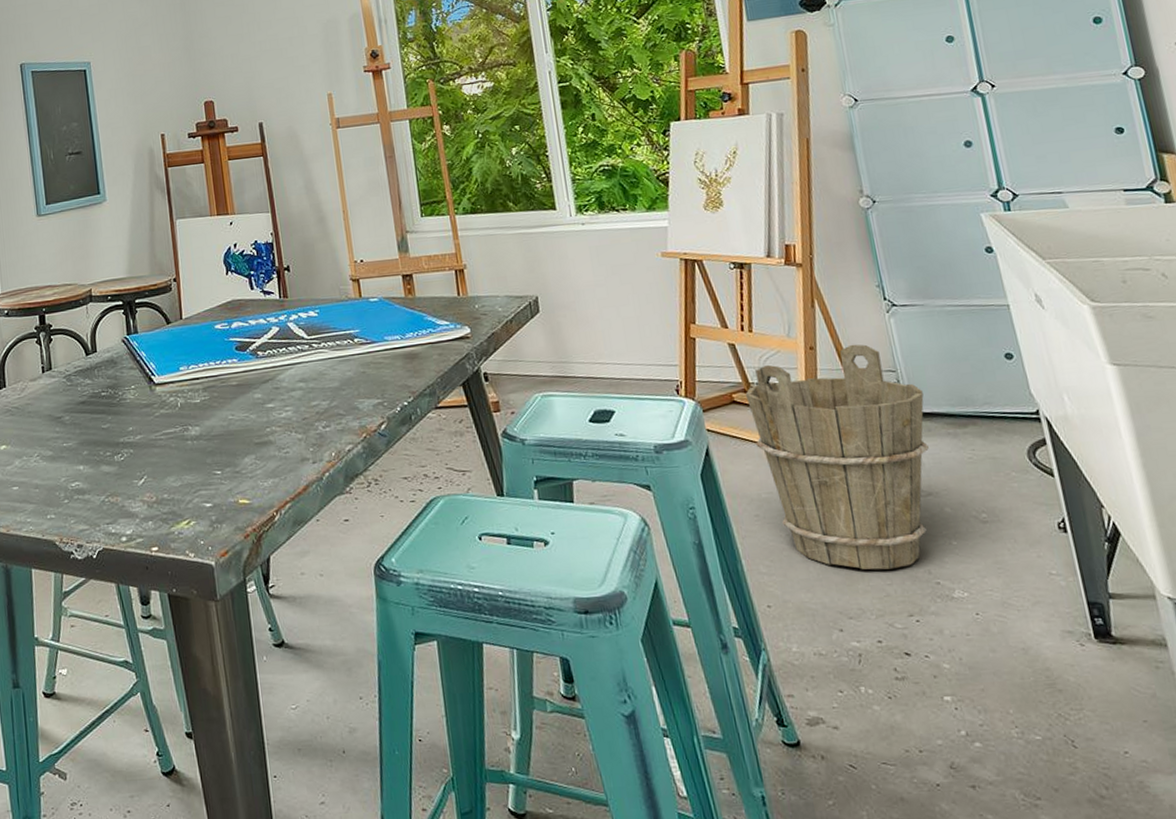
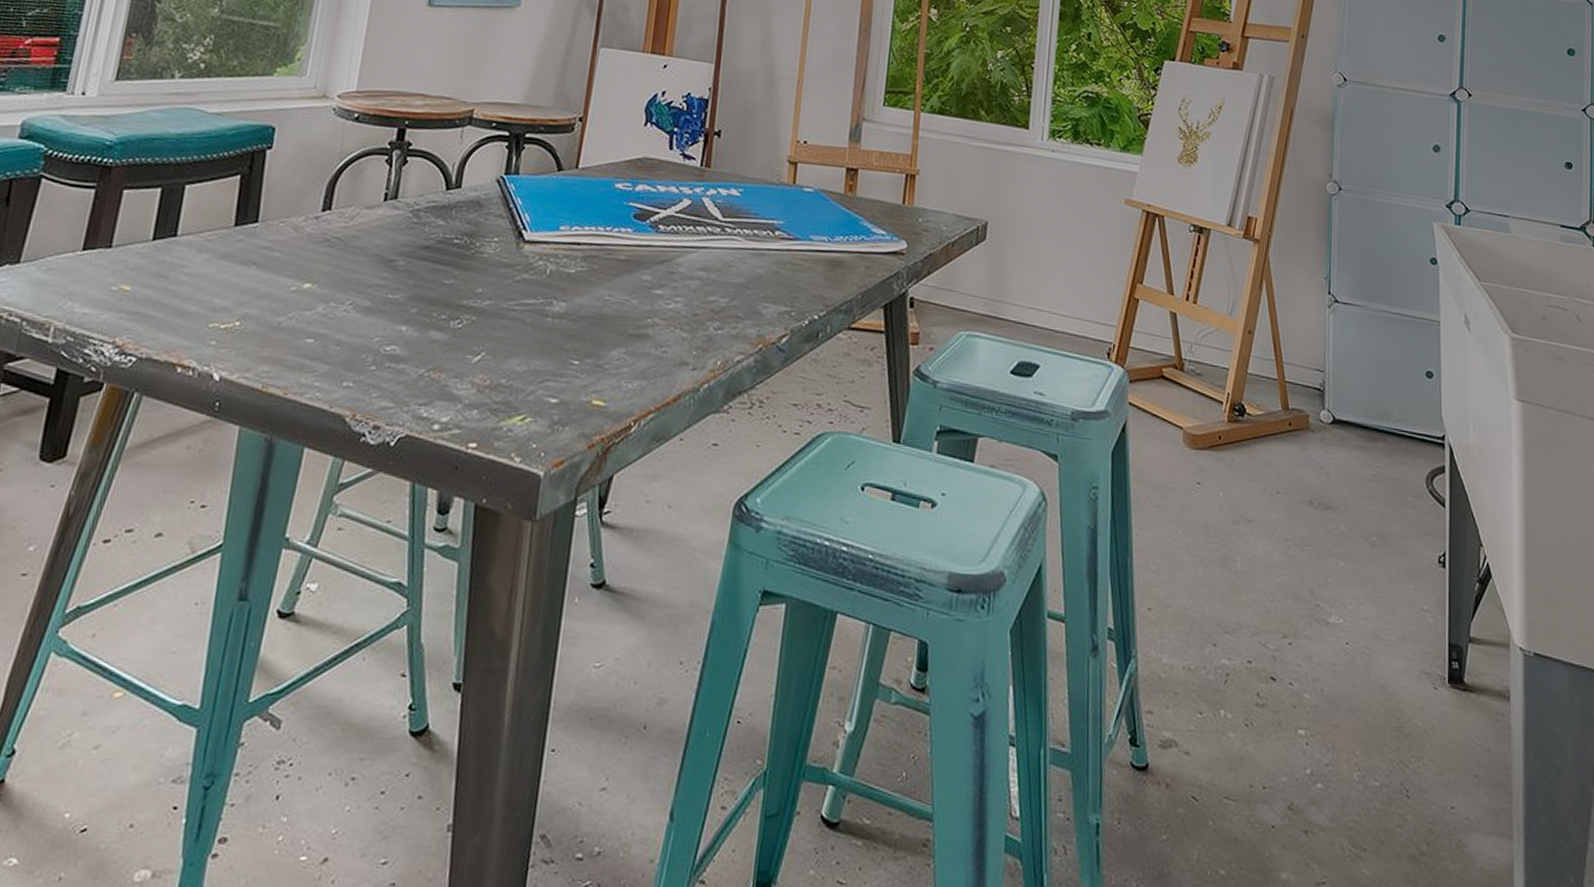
bucket: present [745,344,929,570] -> none [1174,335,1344,584]

